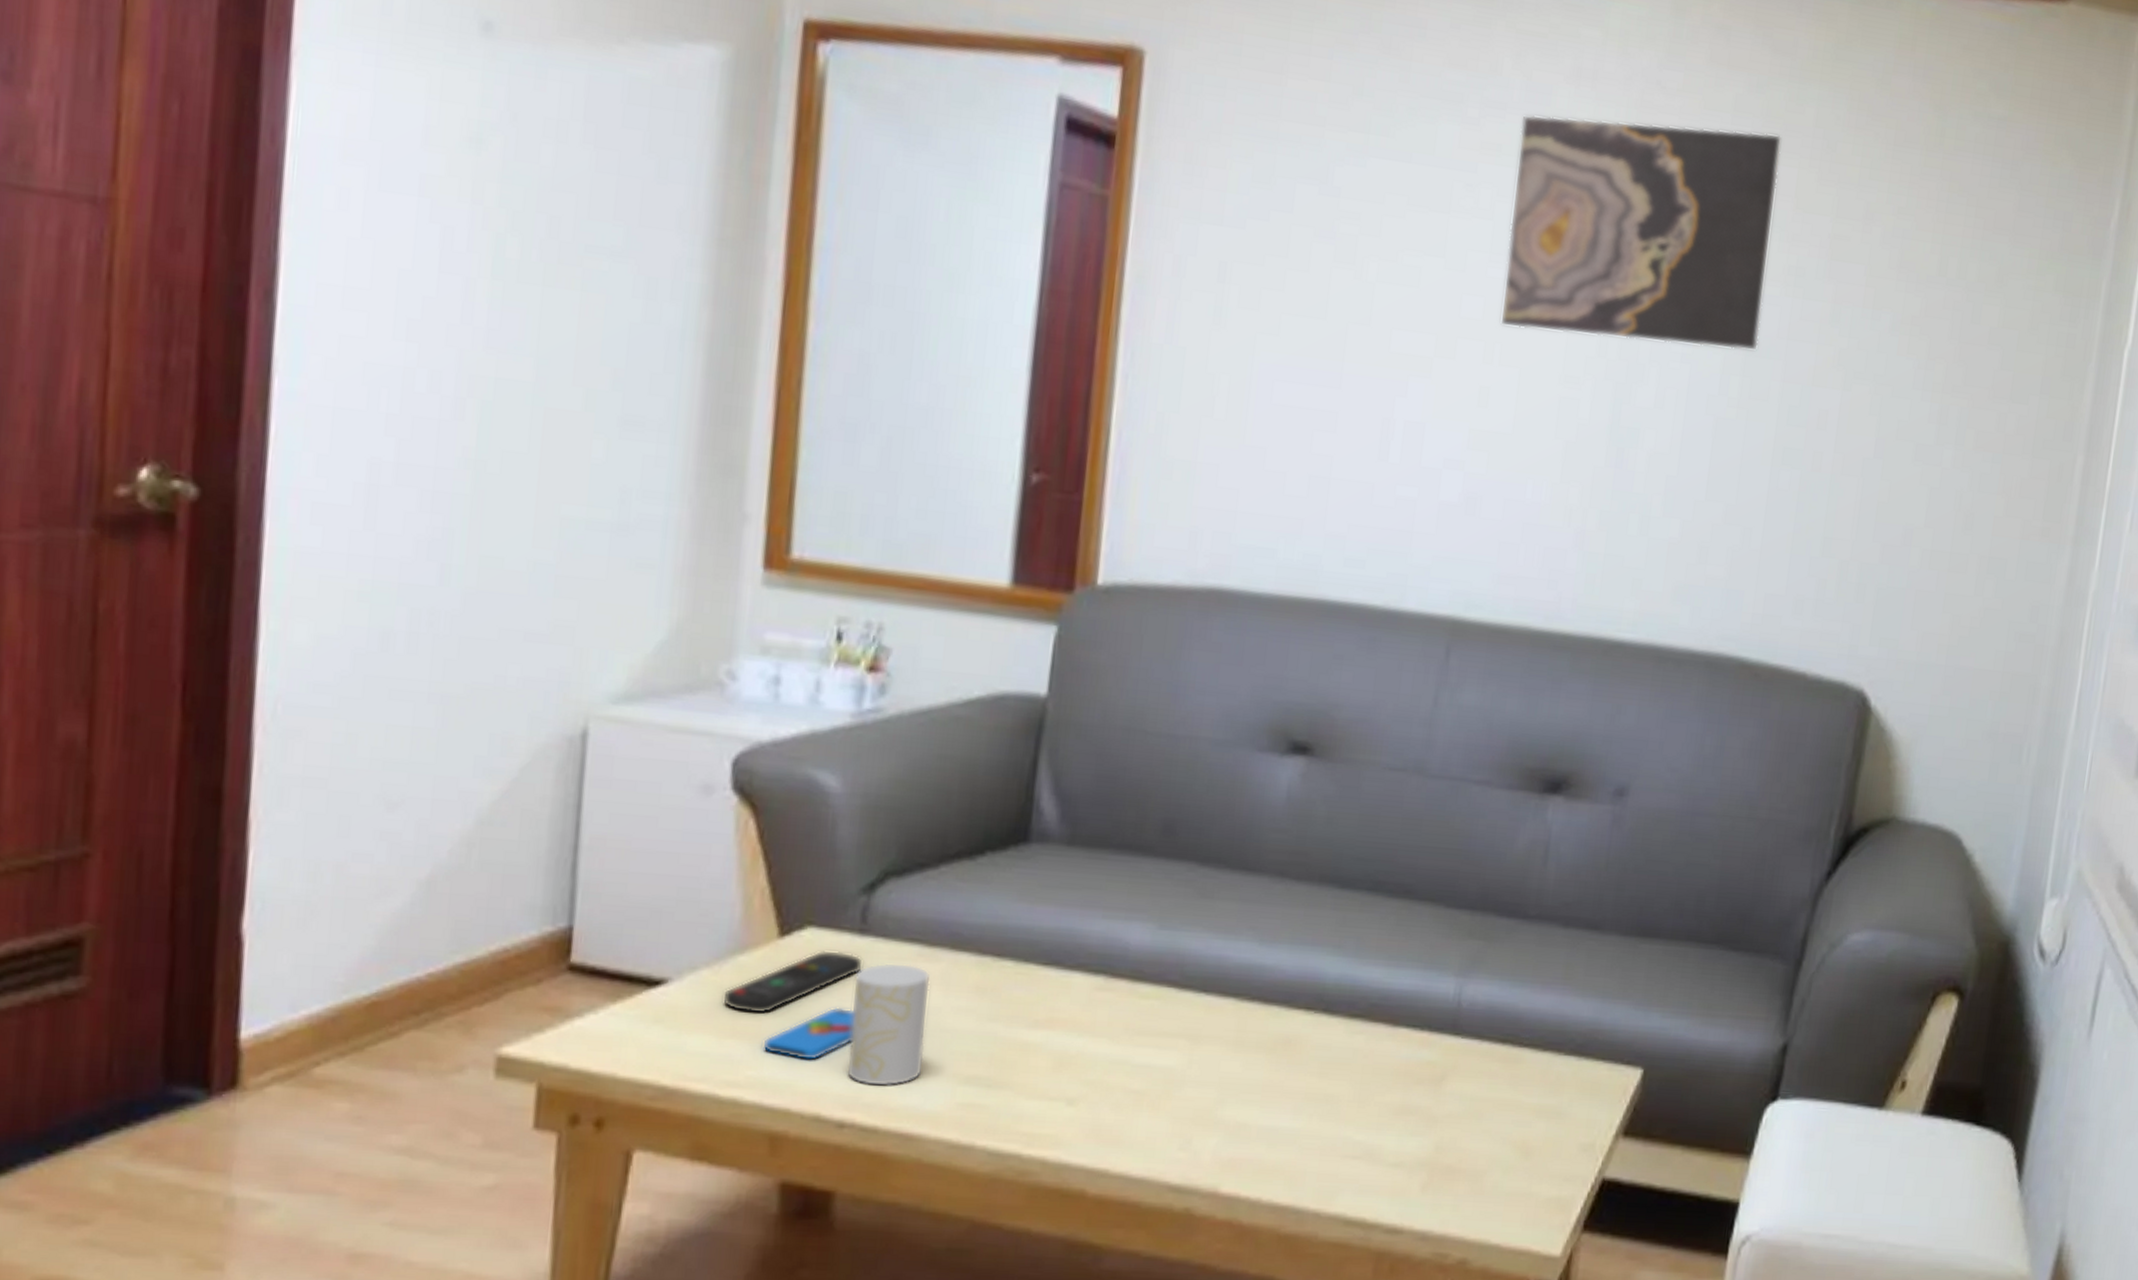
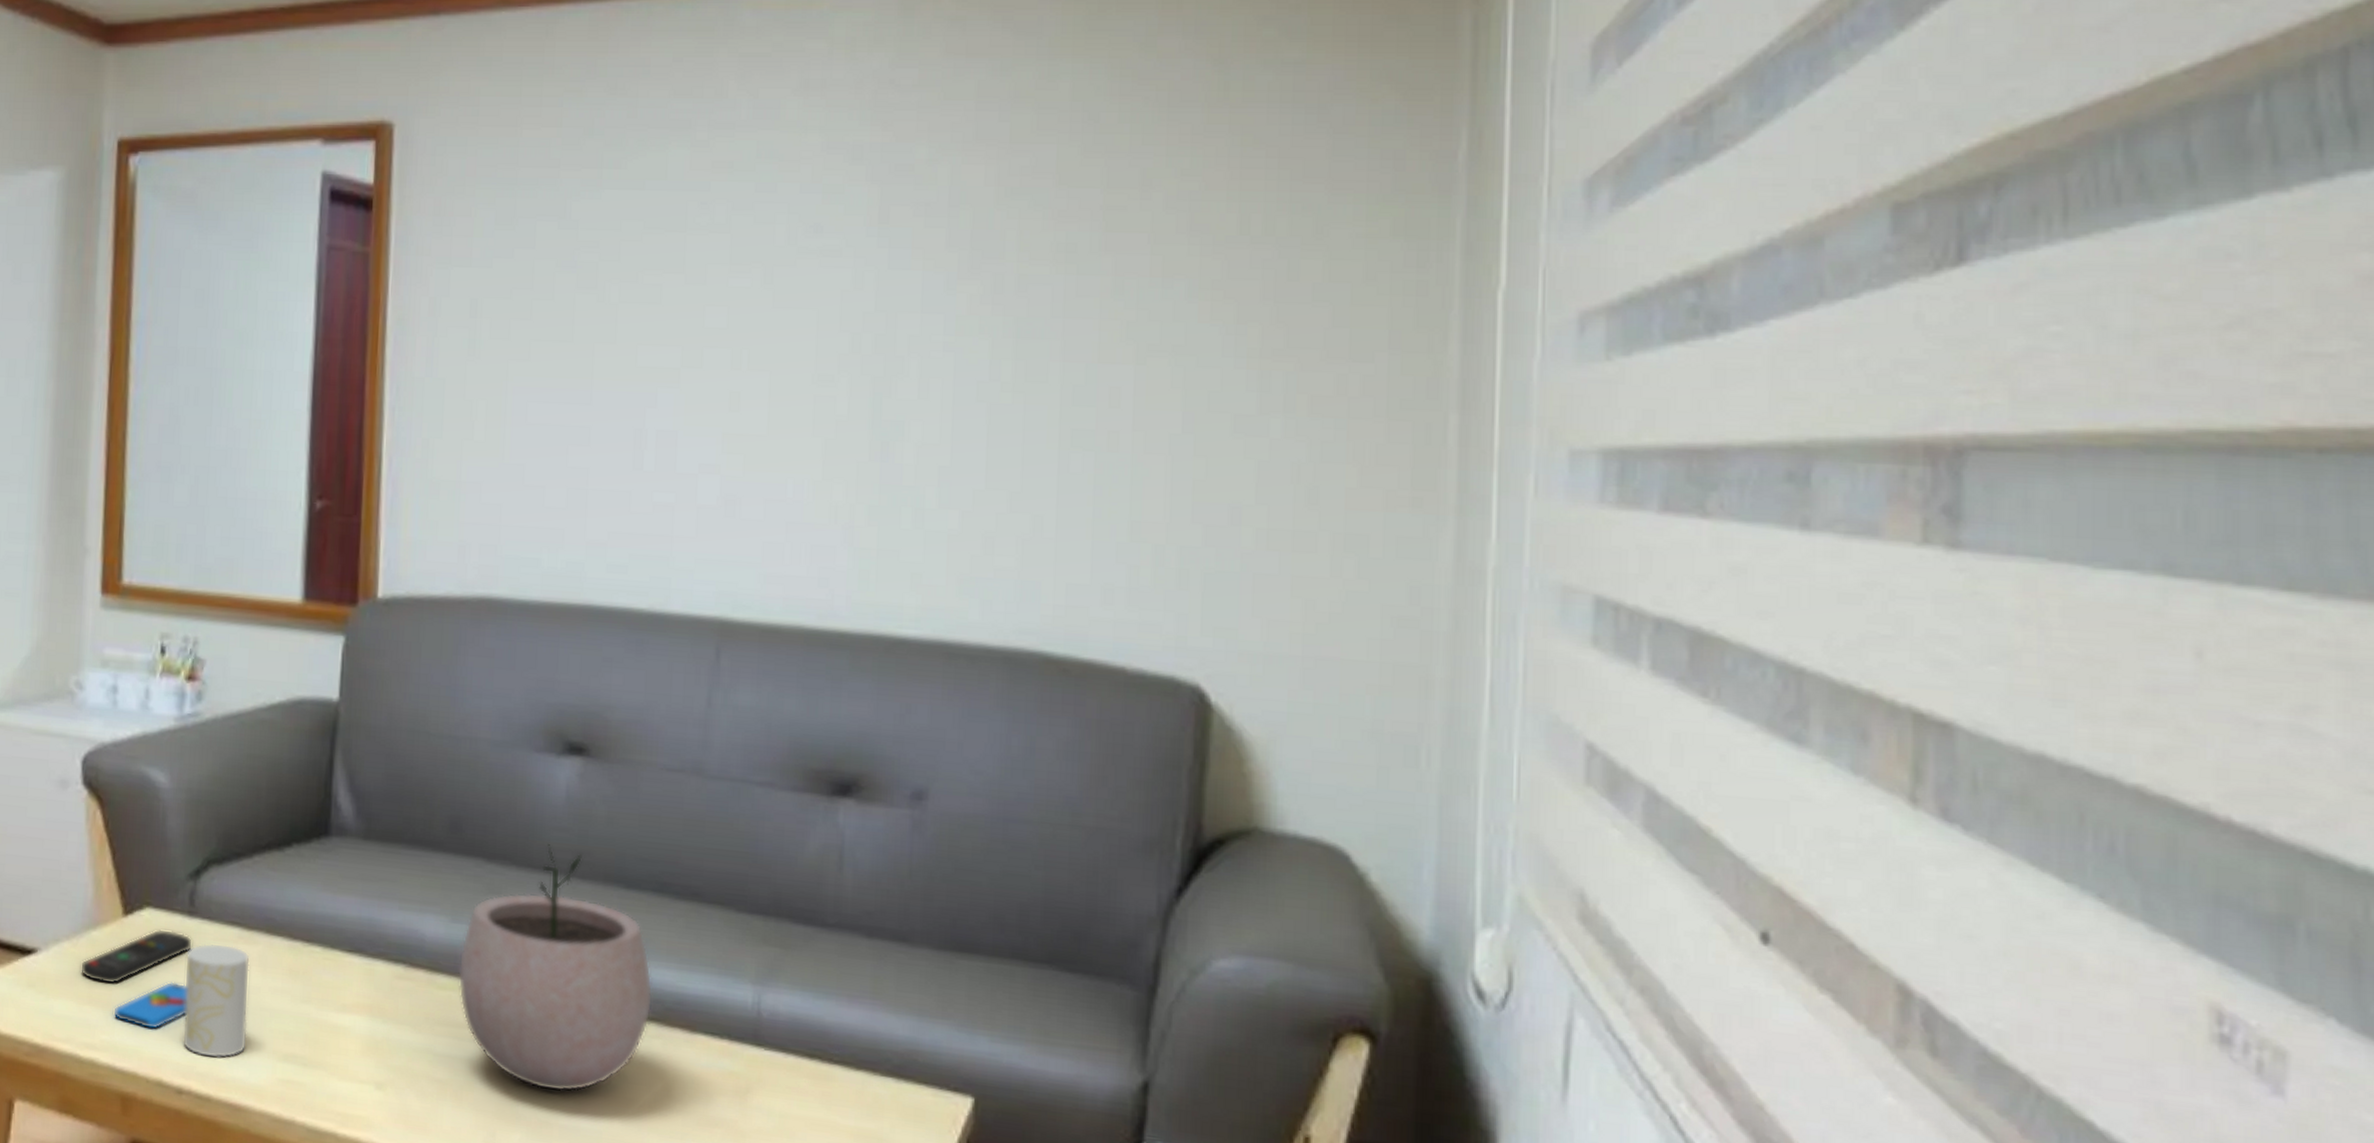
plant pot: none [1162,846,1360,1094] -> present [458,844,653,1092]
wall art: present [1499,114,1782,352] -> none [745,113,1035,334]

